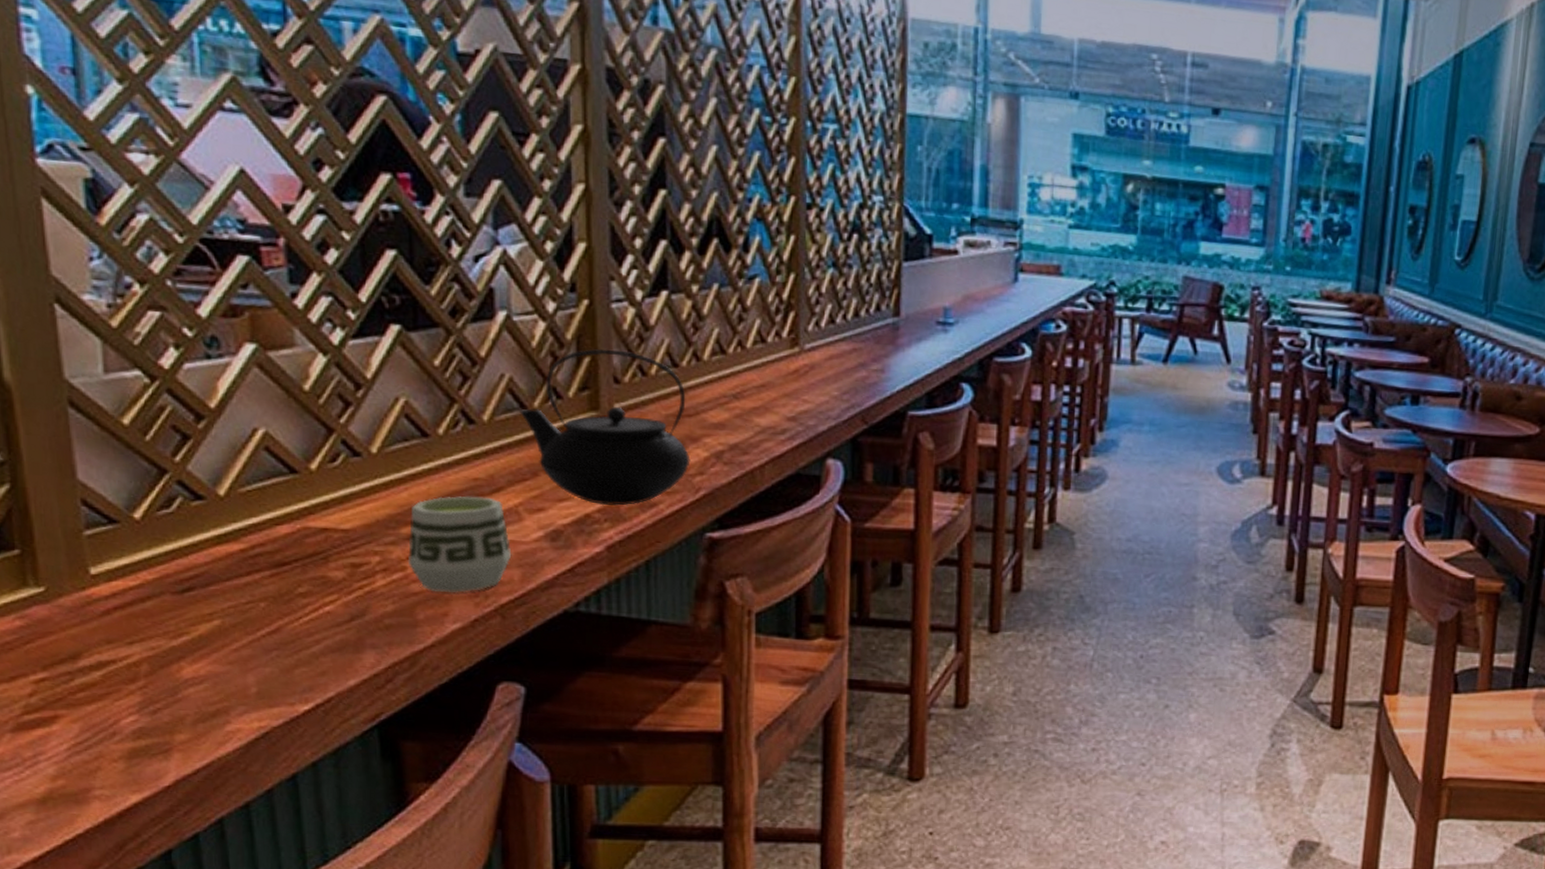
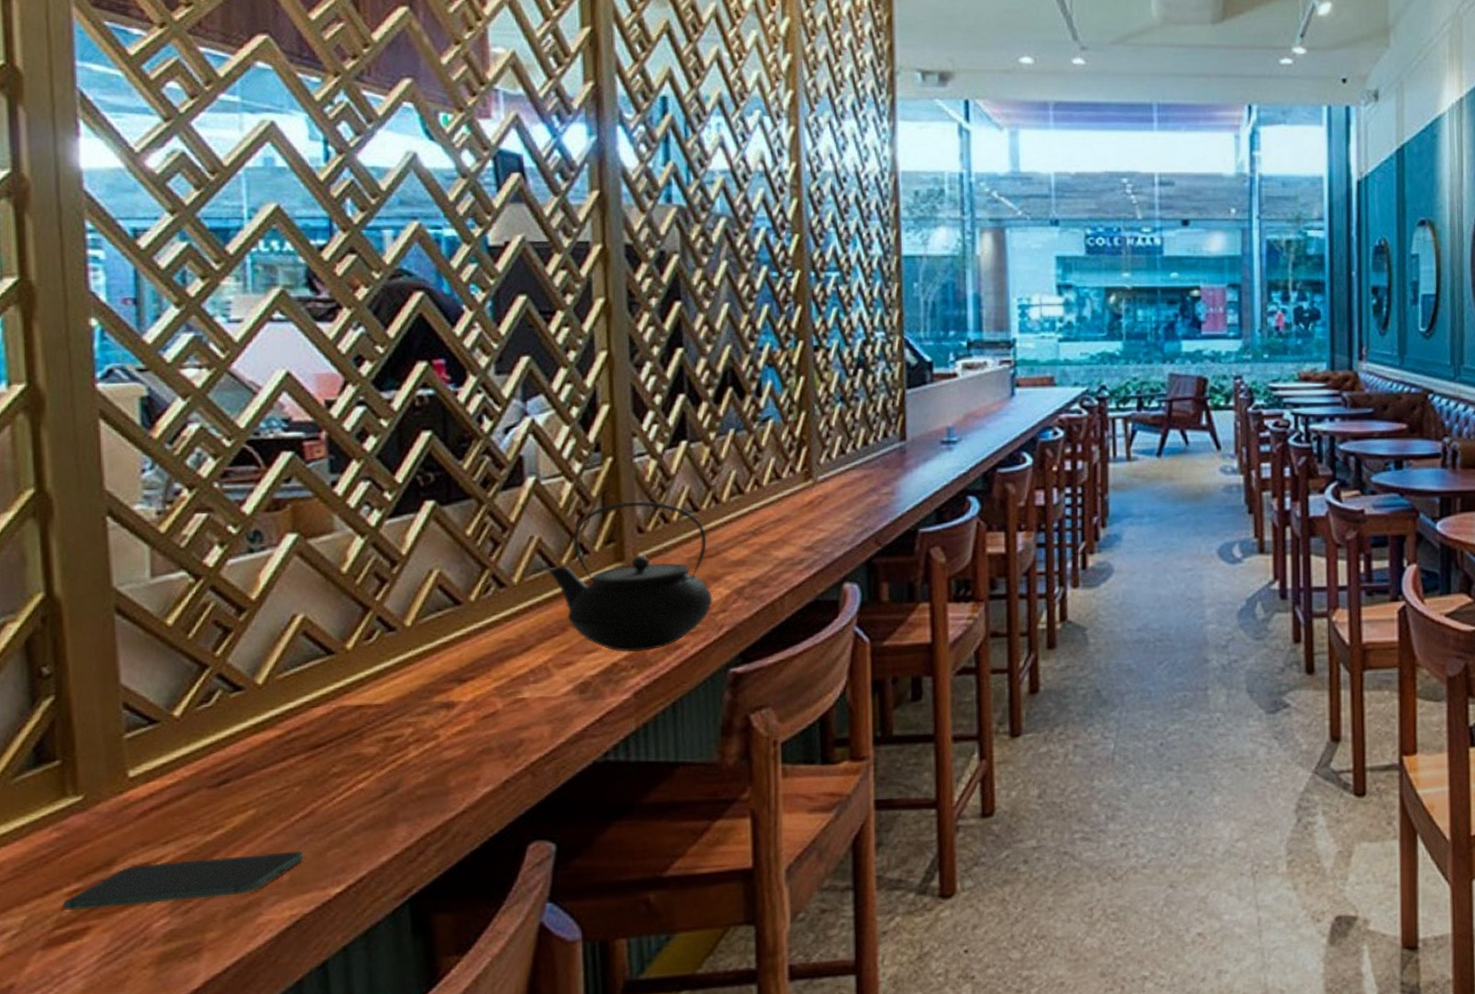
smartphone: none [30,661,272,702] -> present [63,851,304,910]
cup: present [407,496,512,593] -> none [439,657,542,757]

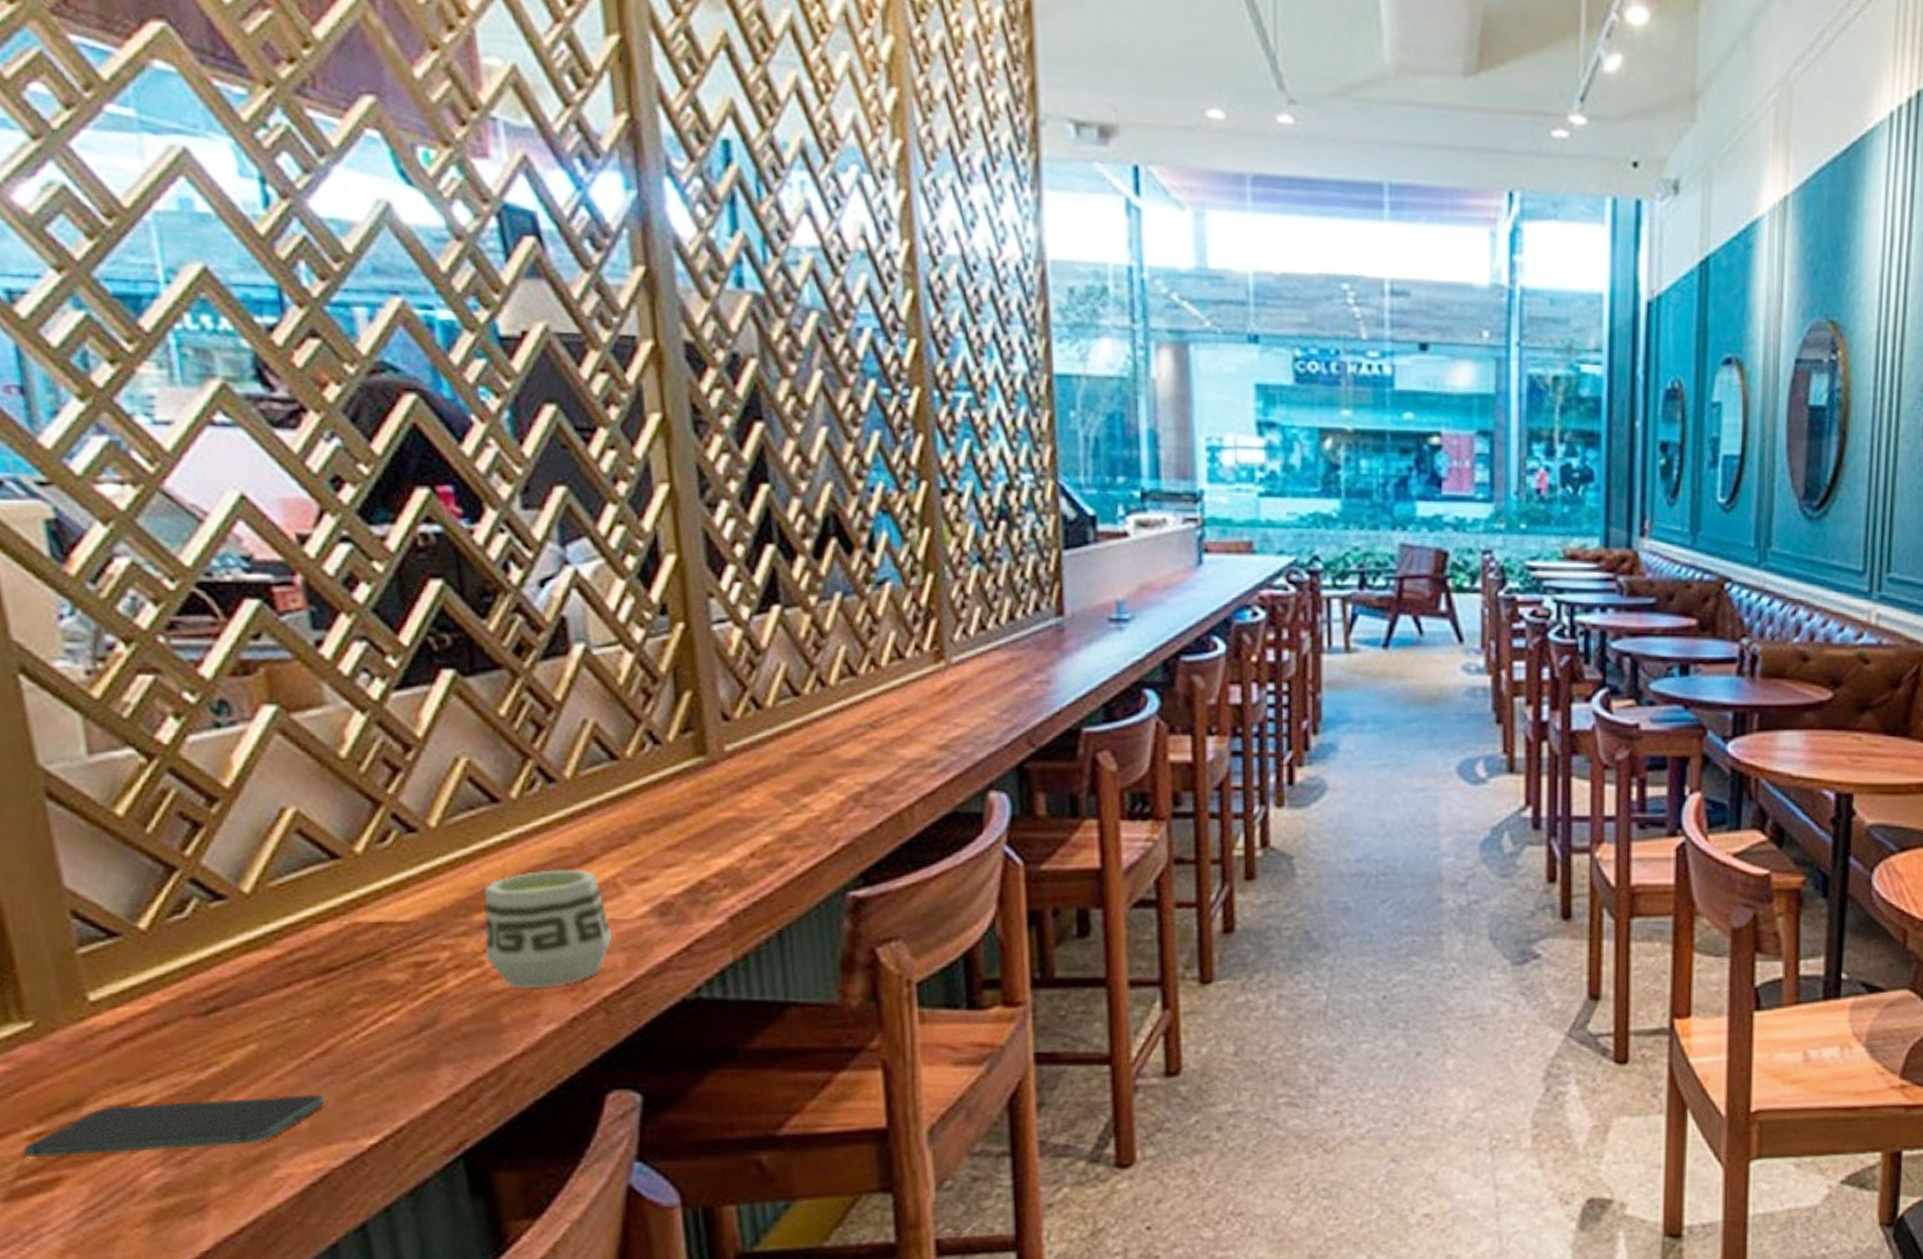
cup: none [439,657,542,757] -> present [483,869,613,988]
teapot: present [548,501,713,653] -> none [609,680,823,869]

